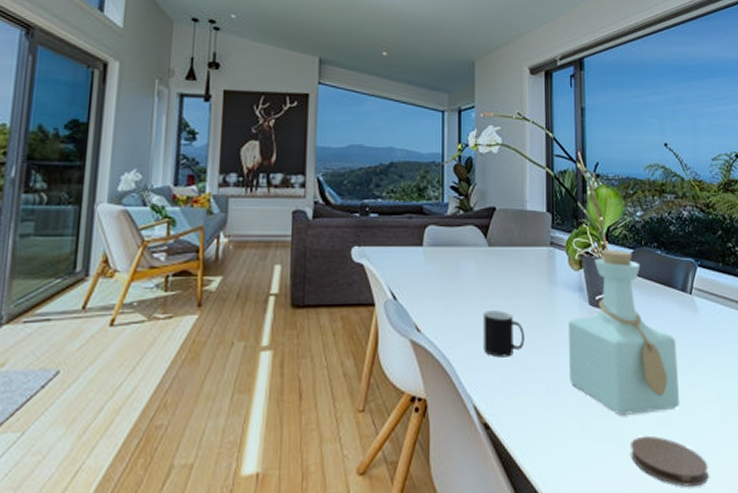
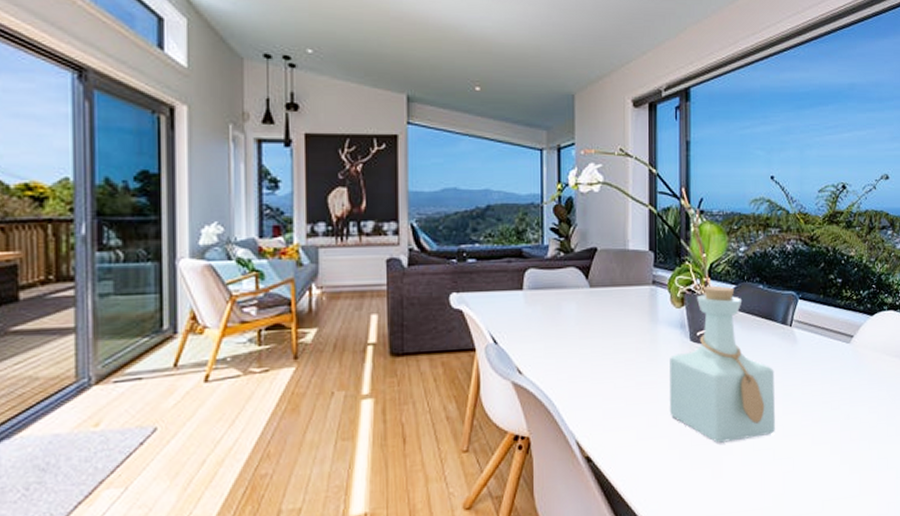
cup: present [483,310,525,358] -> none [585,350,626,395]
coaster: present [631,435,709,488] -> none [727,460,800,505]

